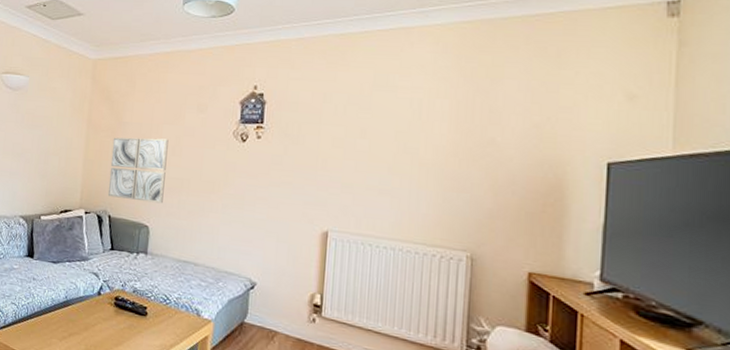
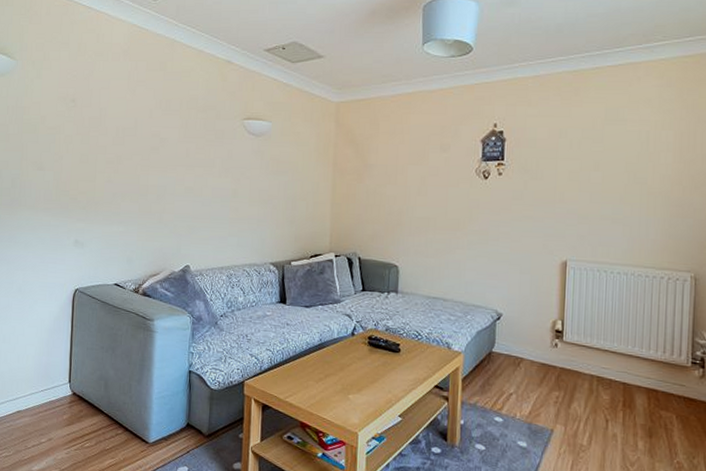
wall art: present [107,137,169,204] -> none [356,179,414,243]

